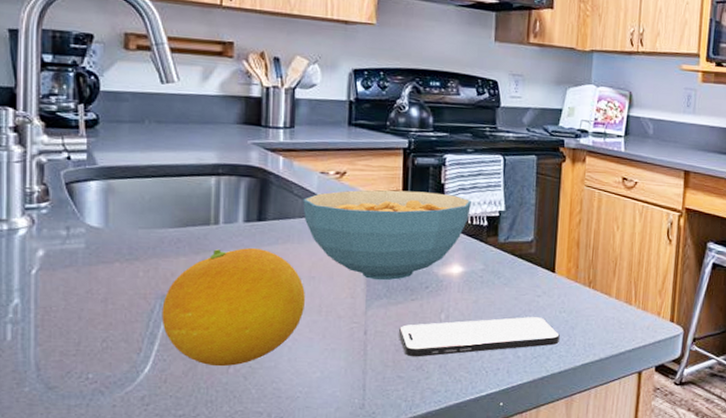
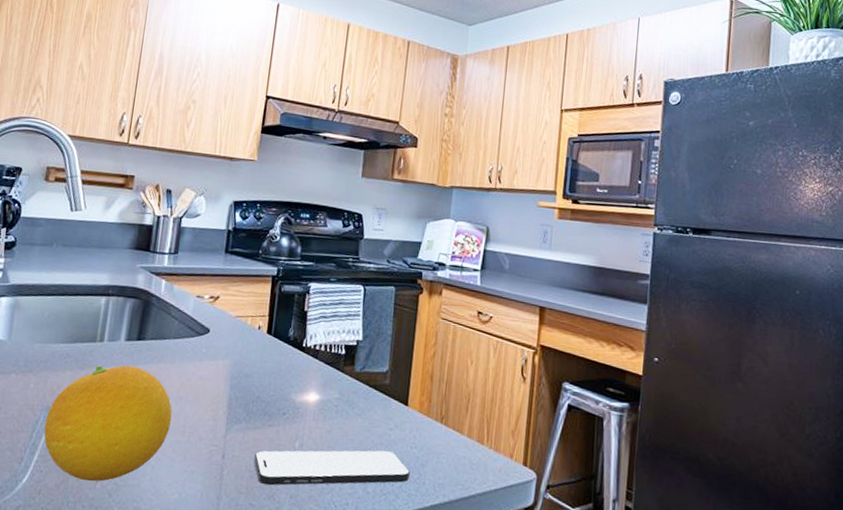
cereal bowl: present [303,189,471,281] -> none [178,314,331,405]

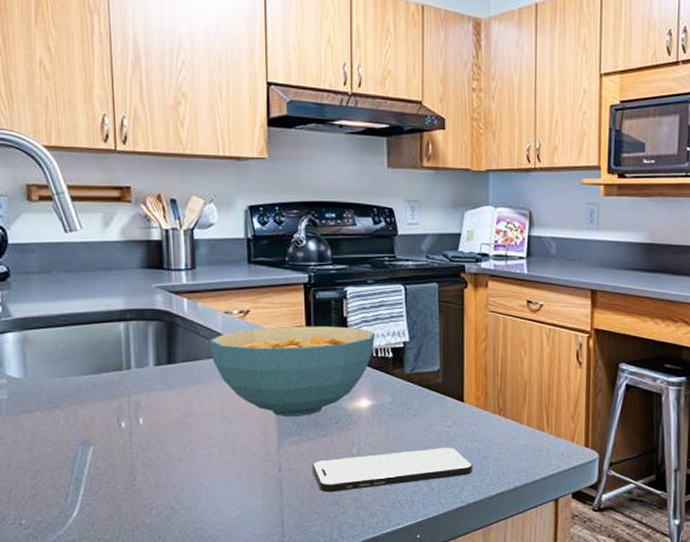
fruit: present [43,365,172,482] -> none [84,391,219,509]
cereal bowl: none [178,314,331,405] -> present [210,326,375,418]

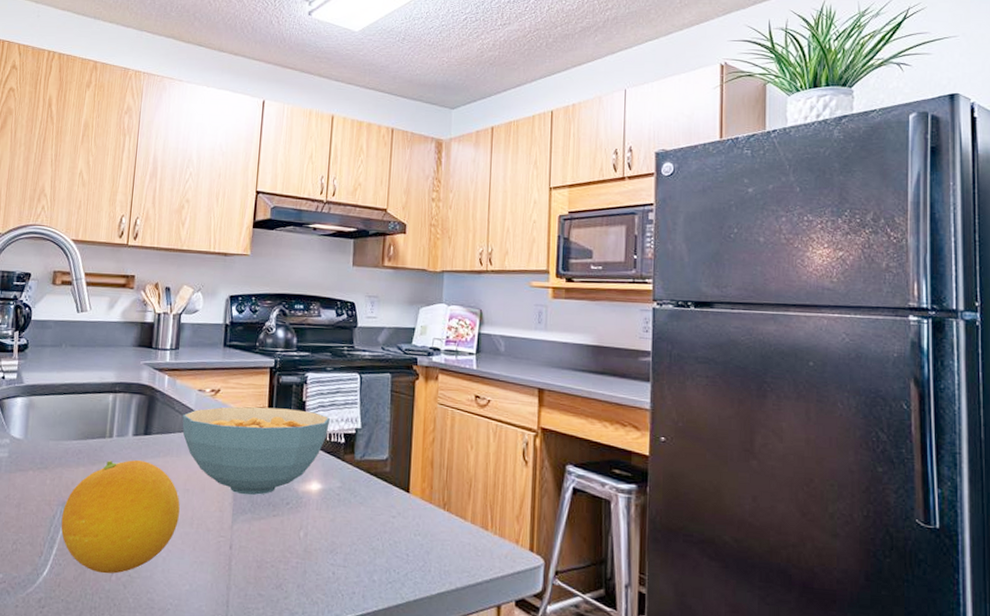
fruit: none [84,391,219,509] -> present [61,460,180,574]
smartphone: present [311,448,472,493] -> none [260,538,415,576]

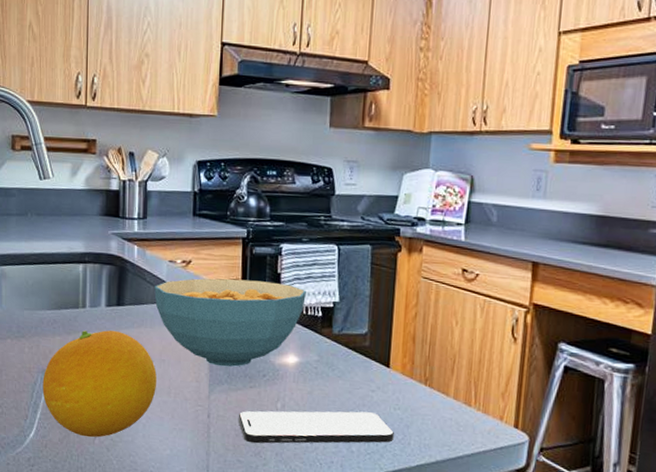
smartphone: none [260,538,415,576] -> present [238,411,394,444]

